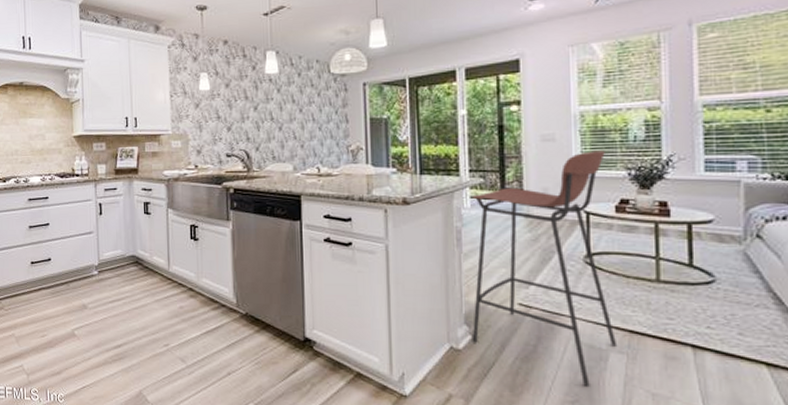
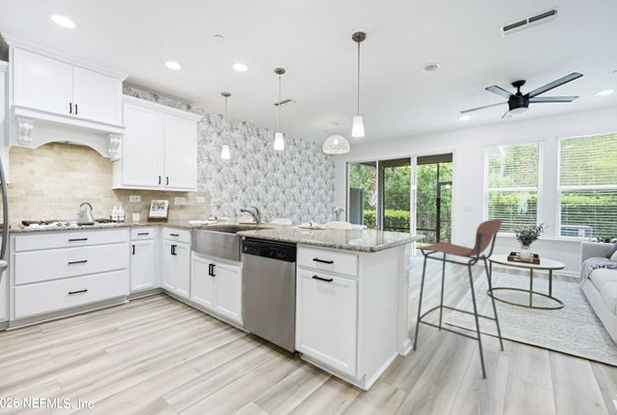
kettle: none [35,154,56,184] -> present [76,203,95,227]

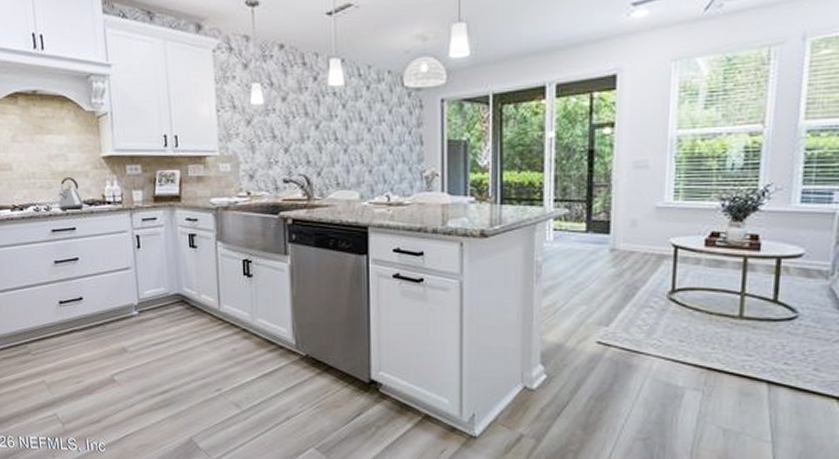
bar stool: present [413,219,505,379] -> none [546,179,700,424]

